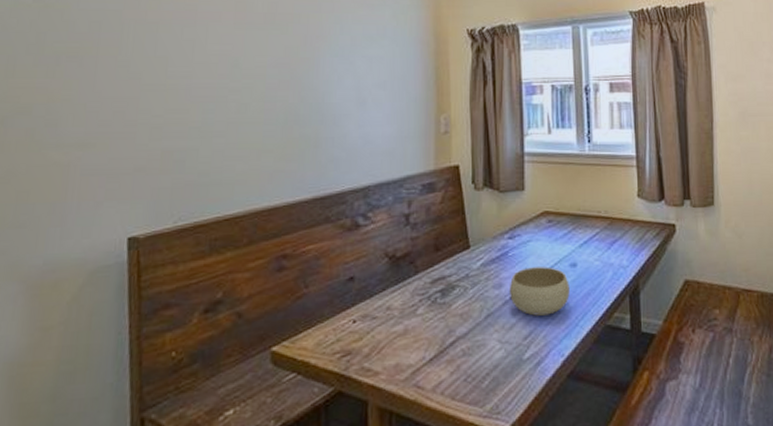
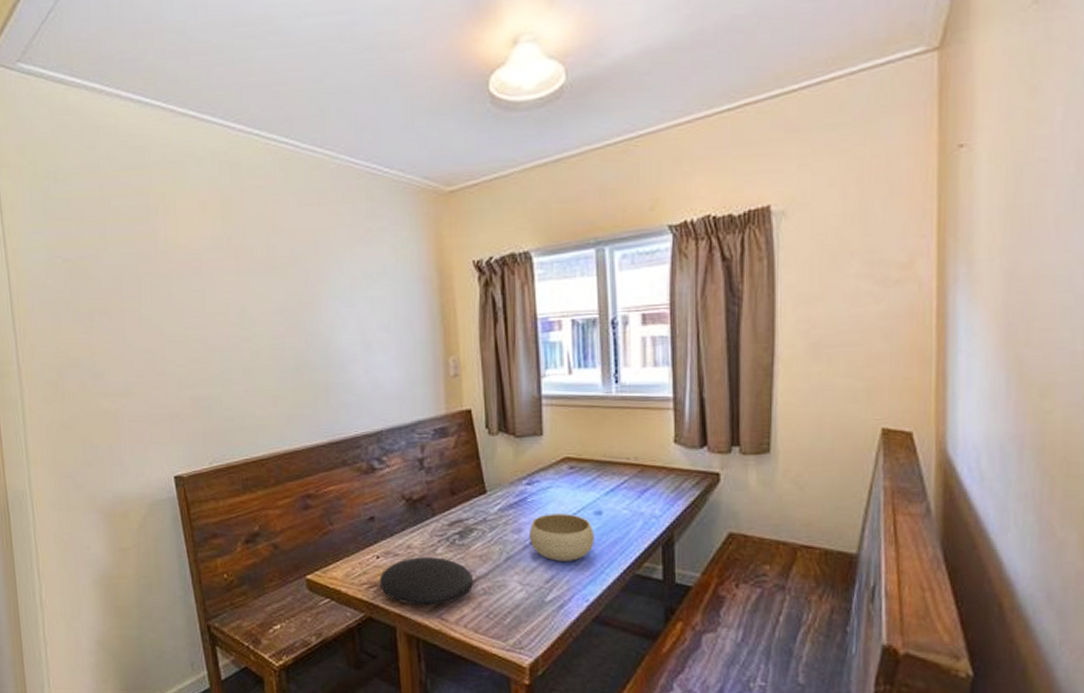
plate: none [353,318,454,374] -> present [379,557,474,606]

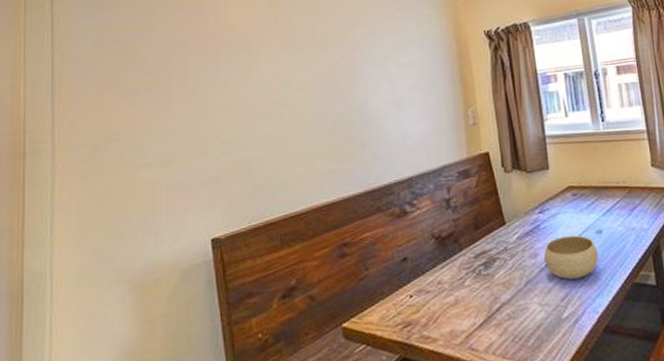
plate: present [379,557,474,606] -> none [412,289,500,340]

